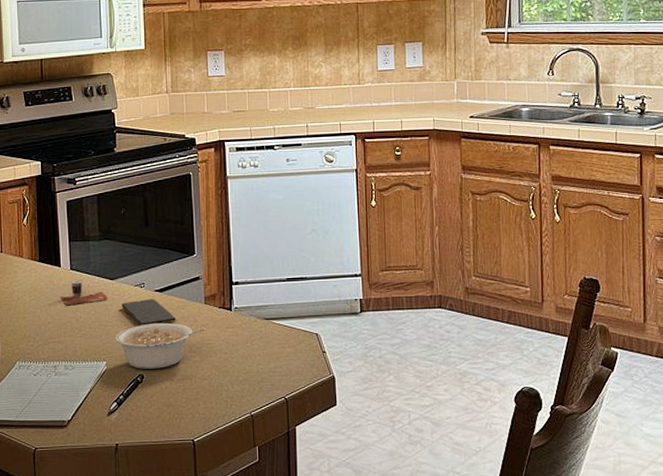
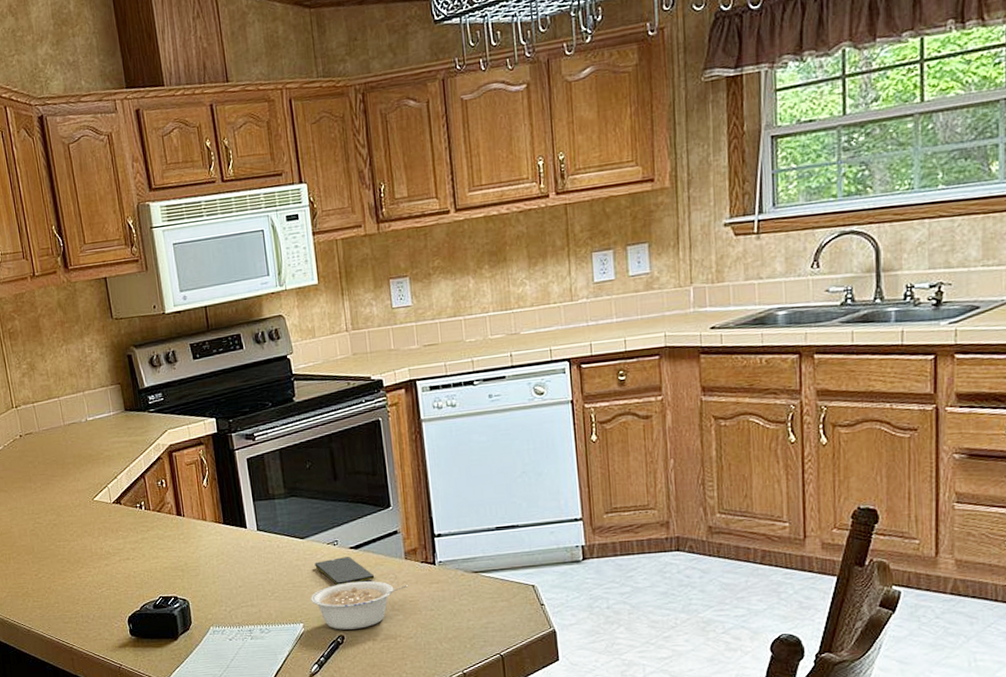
cup: present [60,280,108,306] -> none [249,540,299,568]

